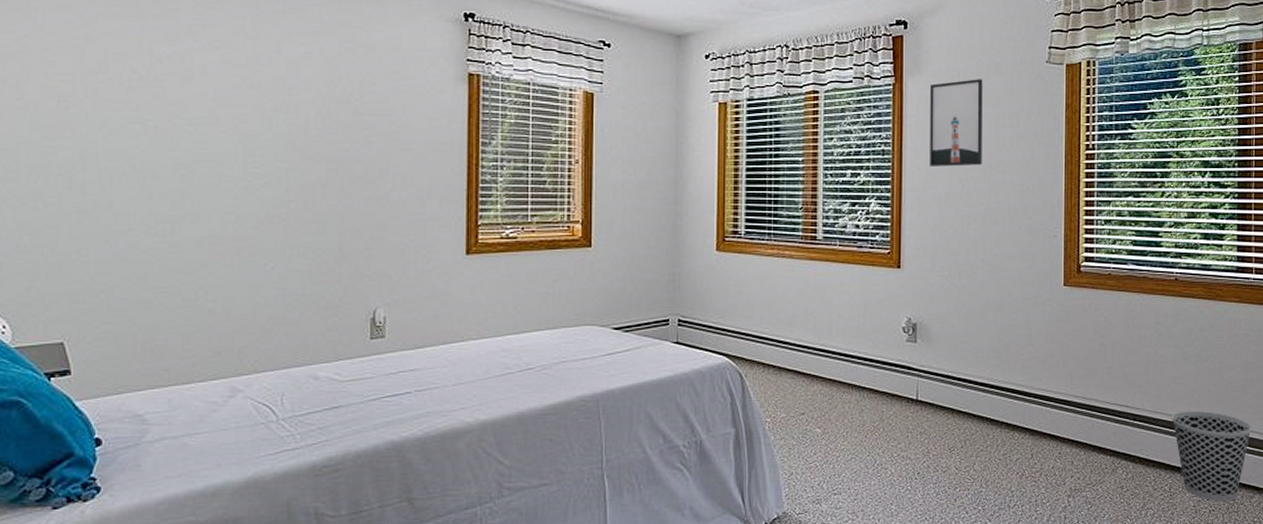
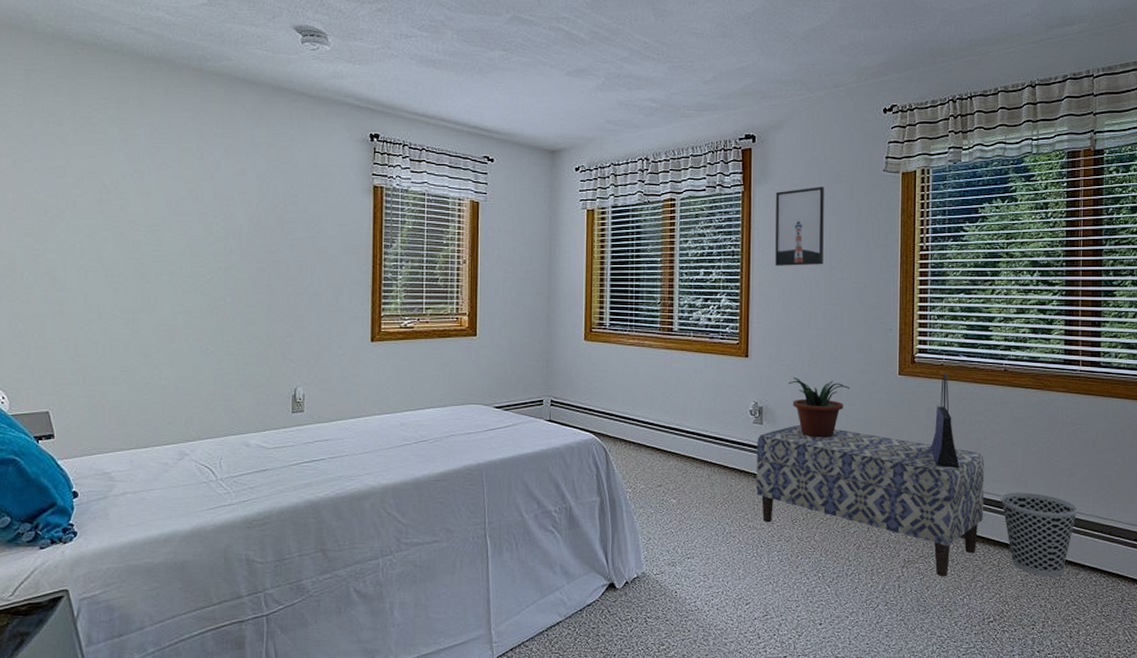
bench: none [910,342,1155,506] -> present [756,424,985,577]
potted plant: none [945,290,1012,357] -> present [788,377,851,438]
tote bag: none [1097,283,1129,387] -> present [930,373,960,469]

